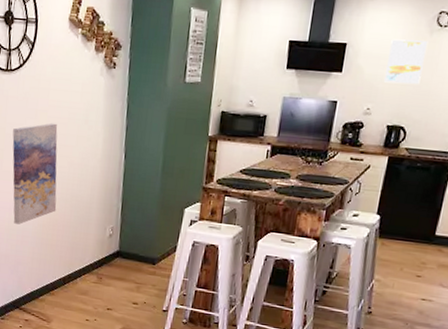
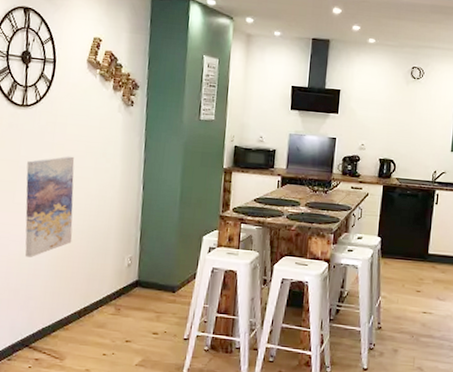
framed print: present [384,39,429,84] -> none [374,87,406,125]

